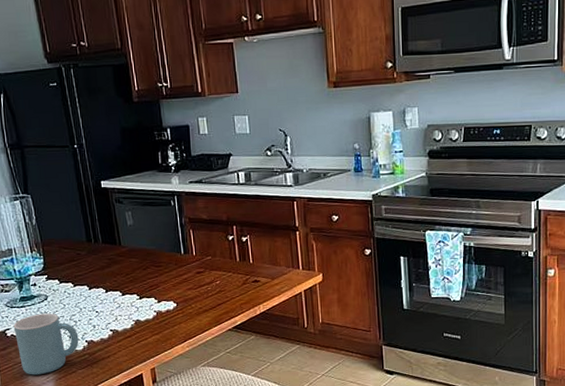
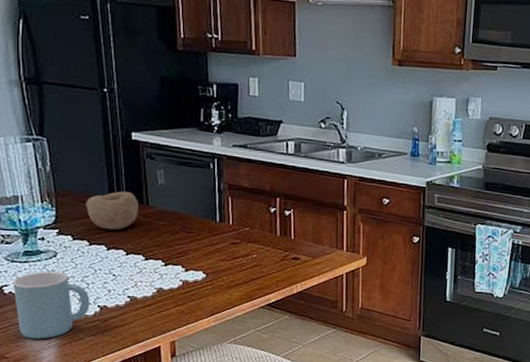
bowl: none [68,234,113,271] -> present [86,191,138,231]

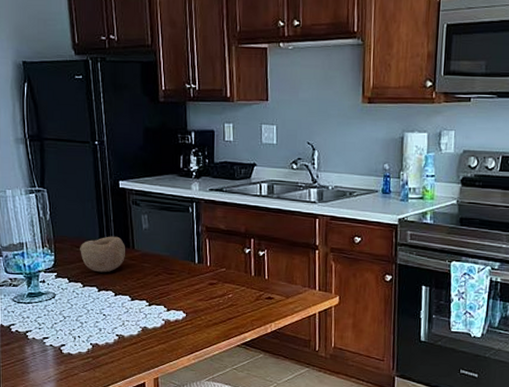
mug: present [13,271,90,339] -> none [19,311,83,374]

